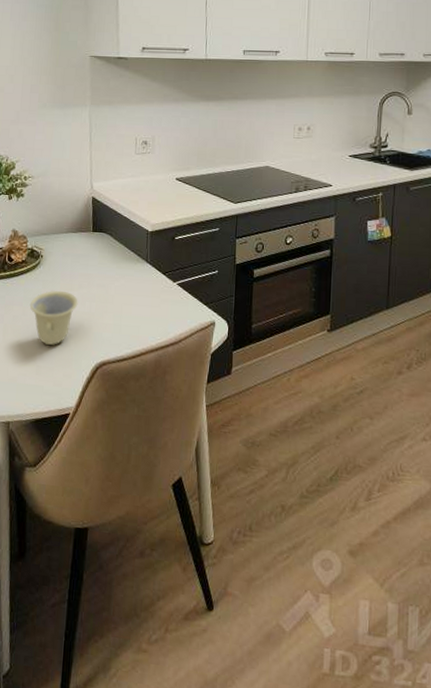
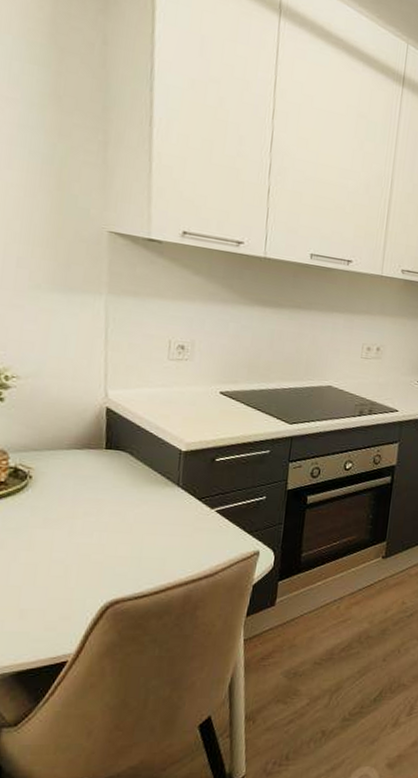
cup: present [29,290,78,345] -> none [10,518,83,584]

